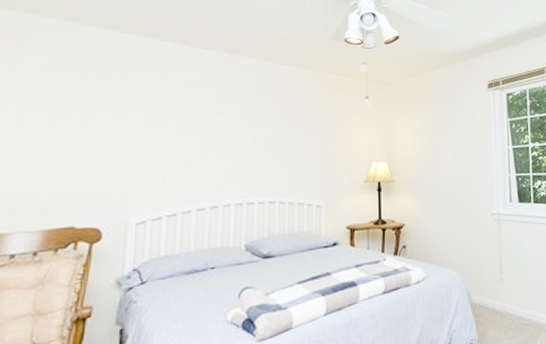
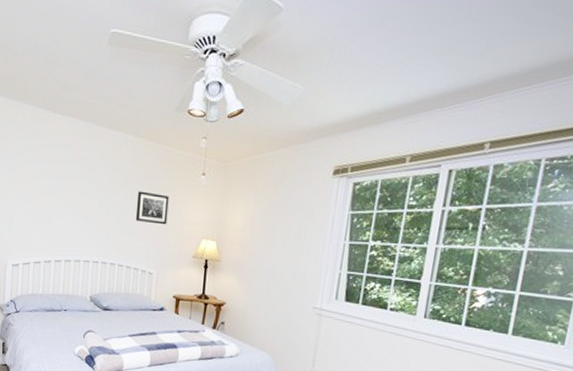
wall art: none [296,120,333,153] -> present [135,191,169,225]

